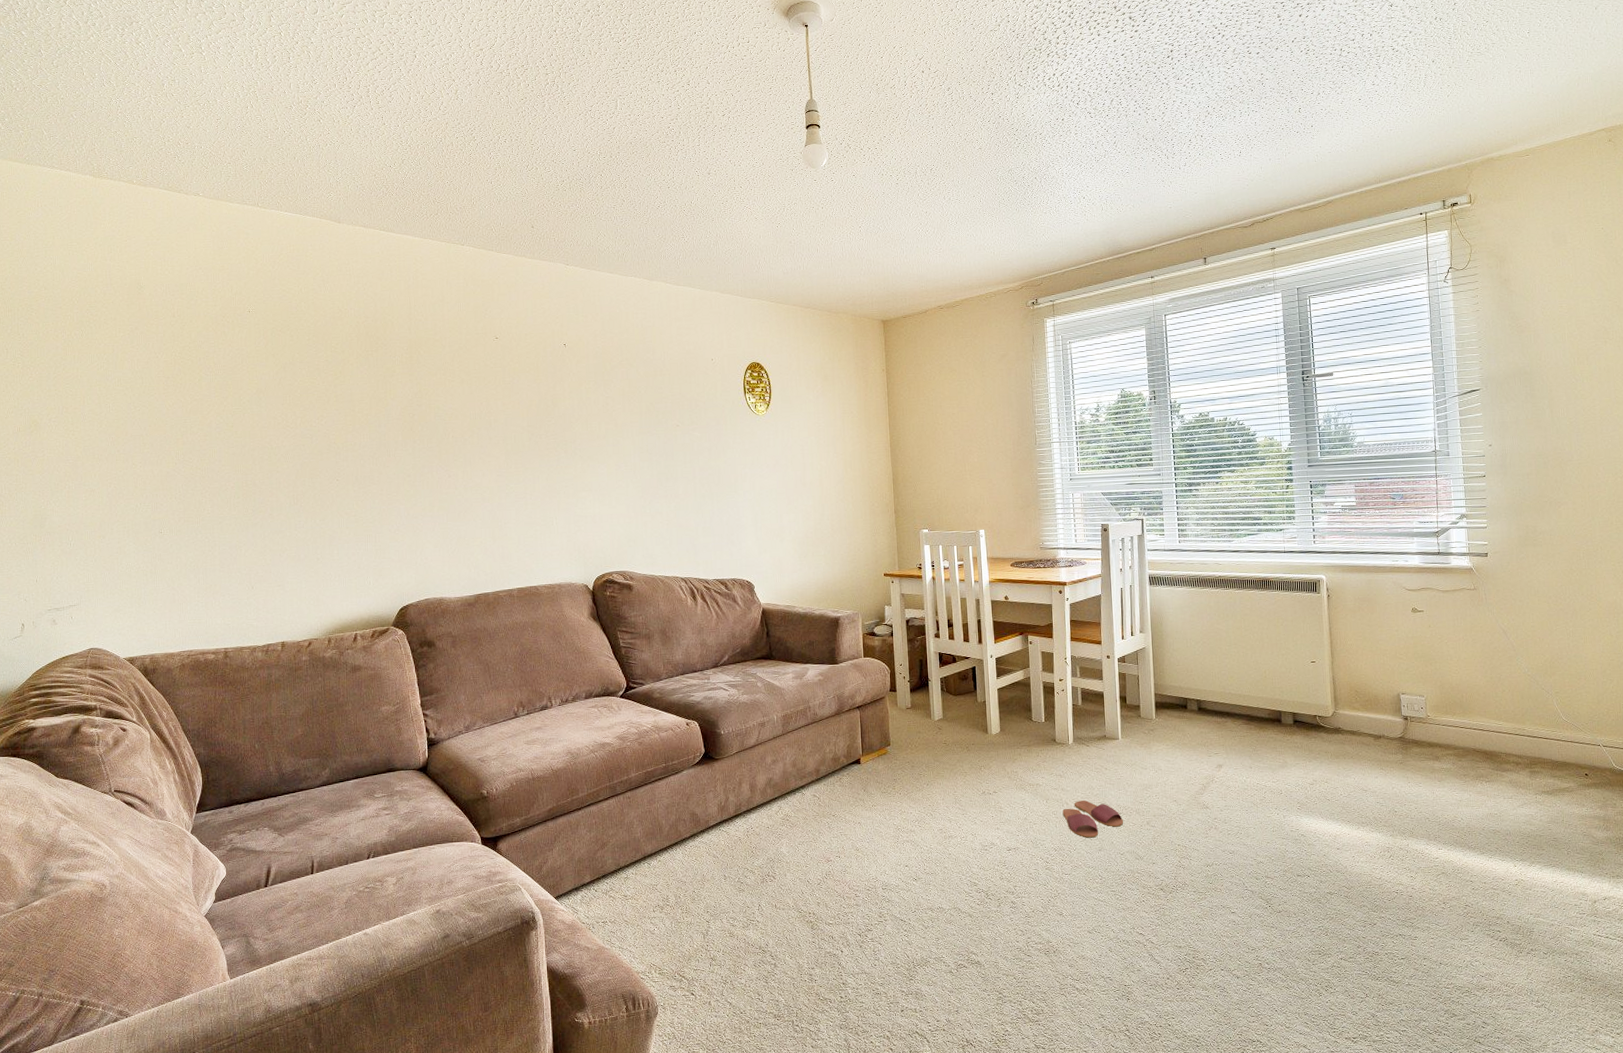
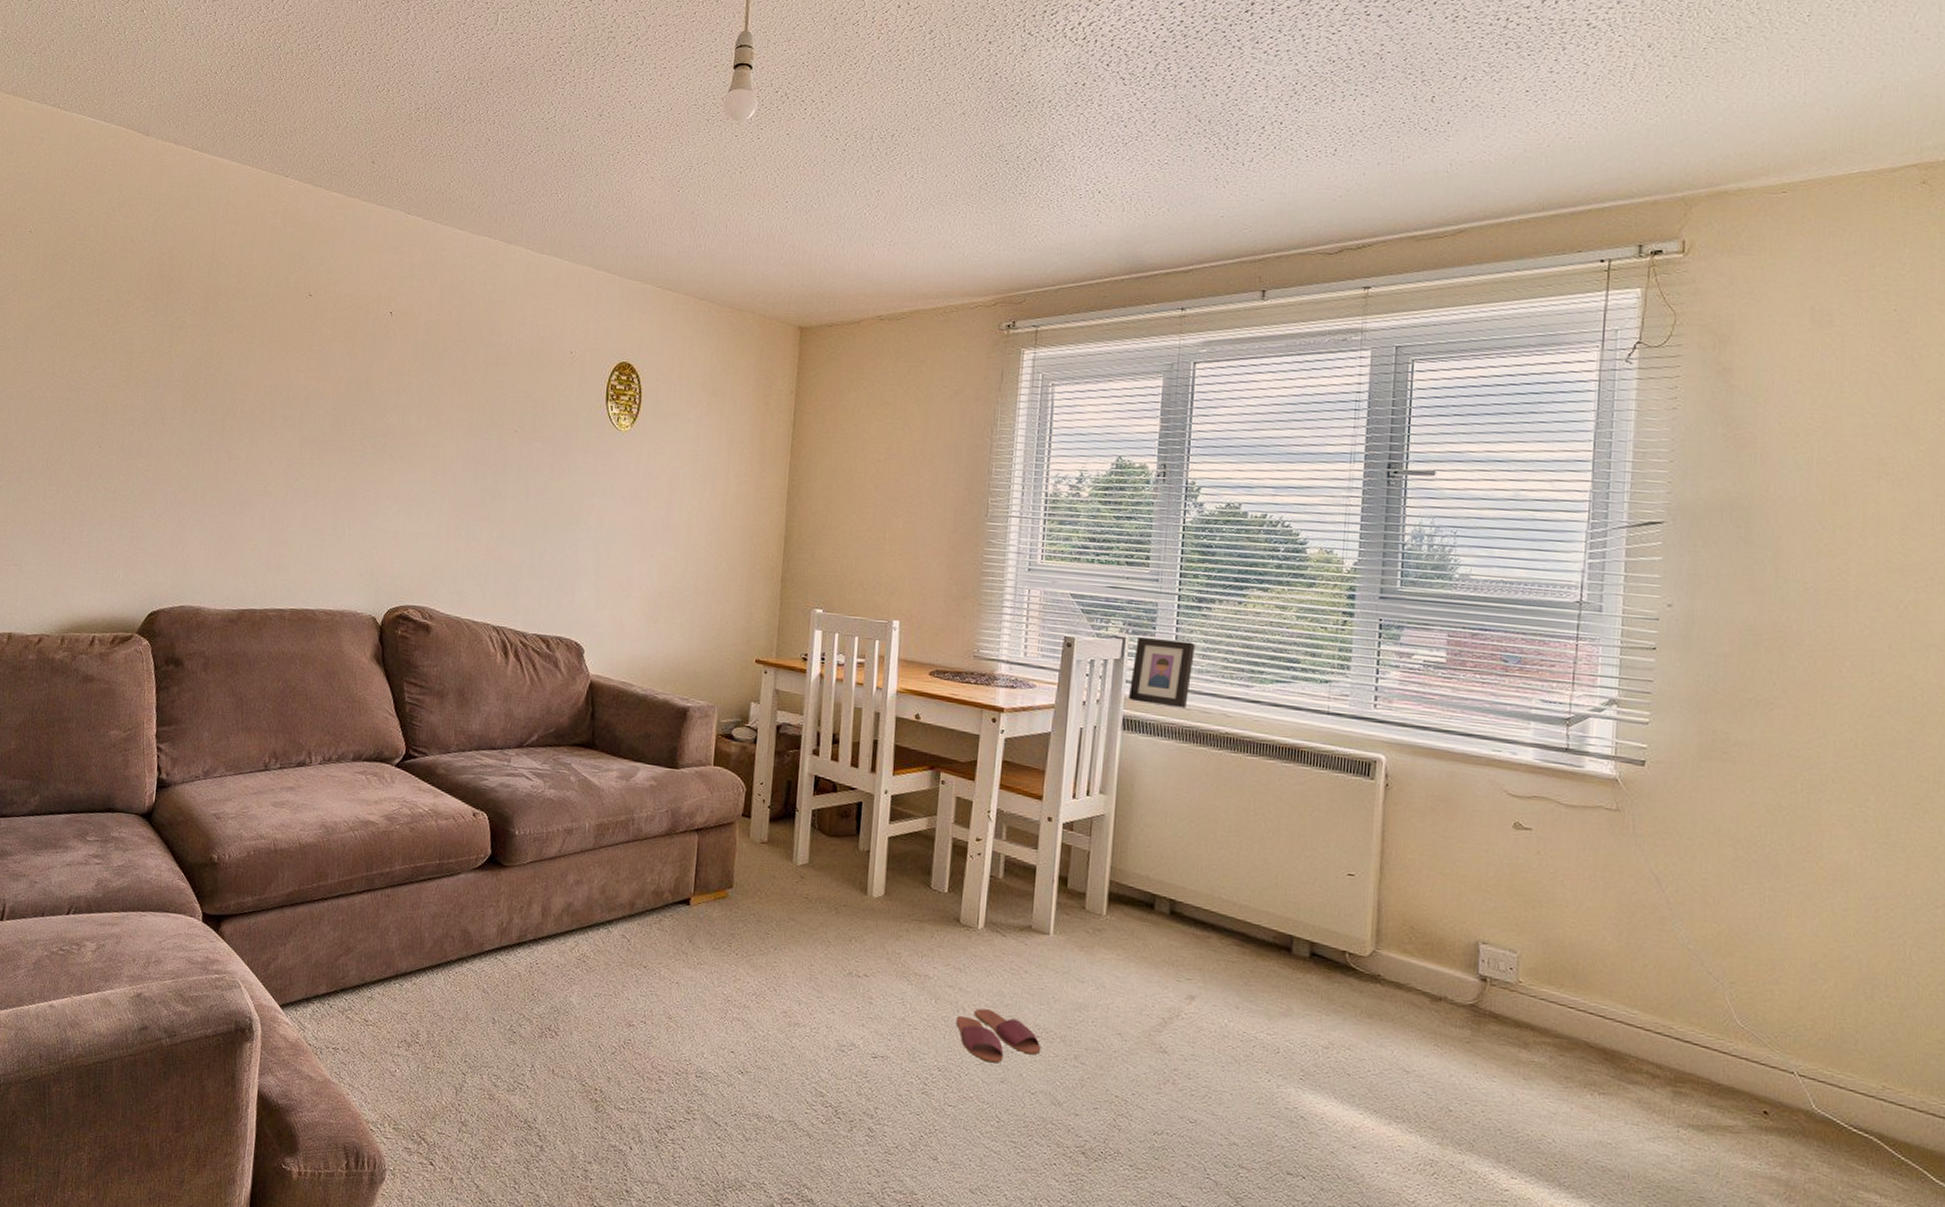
picture frame: none [1150,515,1192,564] -> present [1128,637,1195,708]

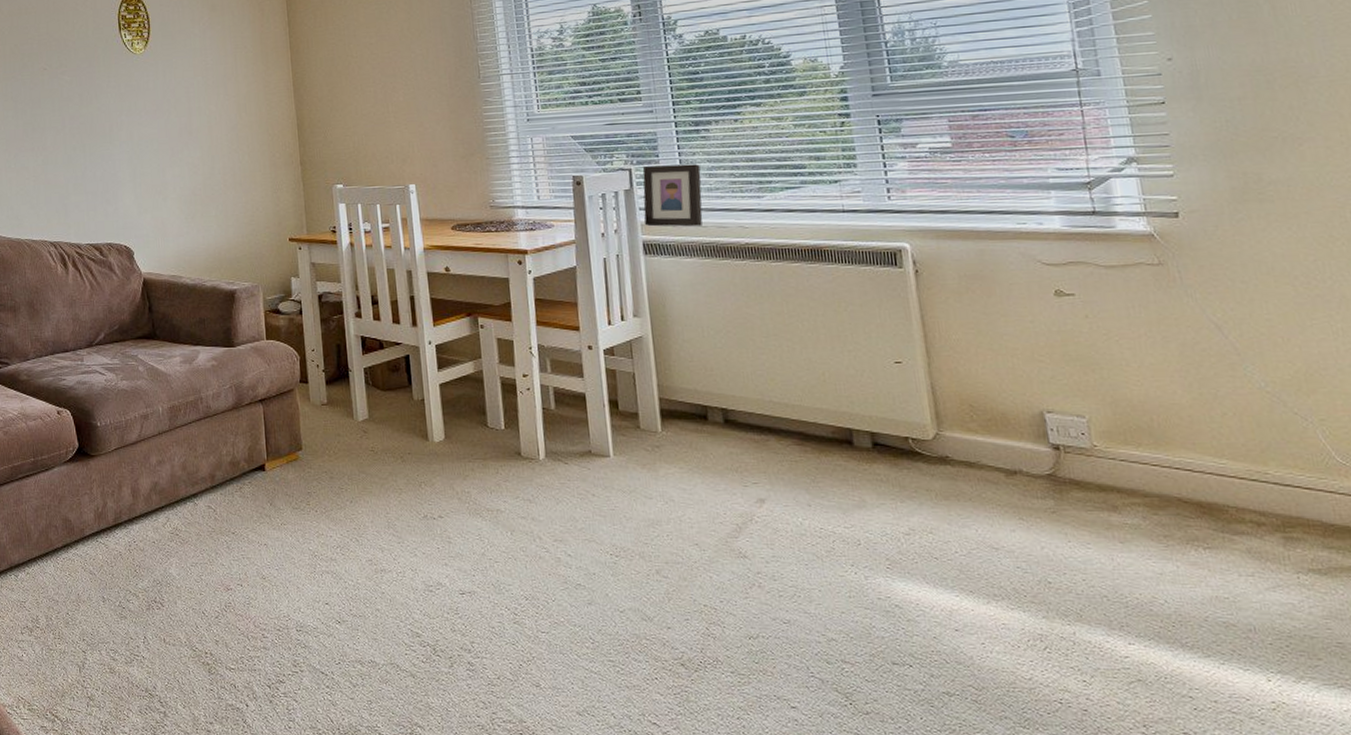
slippers: present [956,1008,1042,1063] -> none [534,535,623,586]

